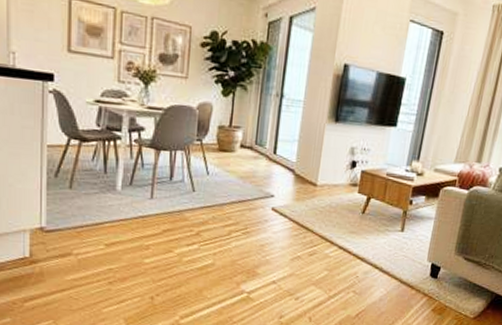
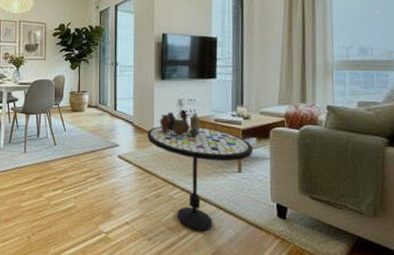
side table: none [309,177,421,291] -> present [147,126,254,232]
vase: none [325,161,372,194] -> present [159,112,201,139]

